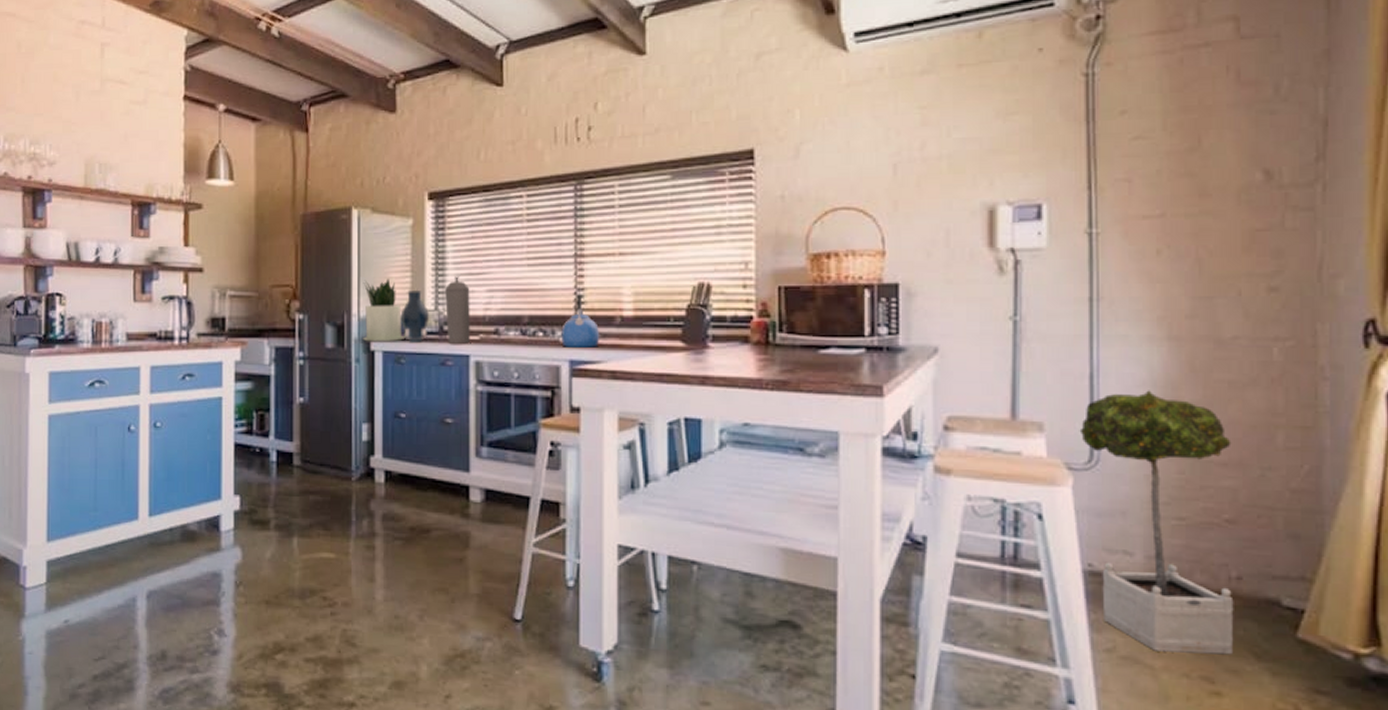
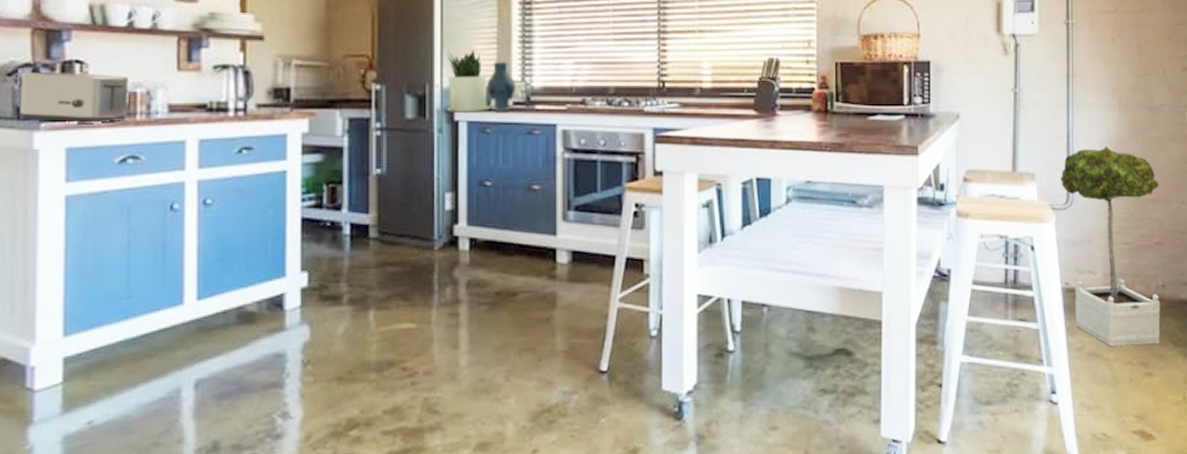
toaster: none [15,304,96,351] -> present [19,72,129,125]
canister: present [445,276,470,345] -> none [532,49,557,115]
kettle: present [561,294,600,349] -> none [645,67,682,117]

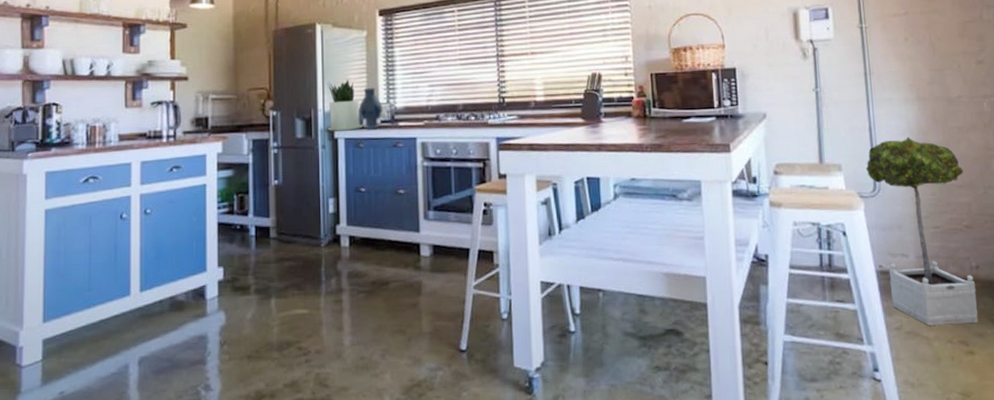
toaster: present [19,72,129,125] -> none [13,113,90,153]

